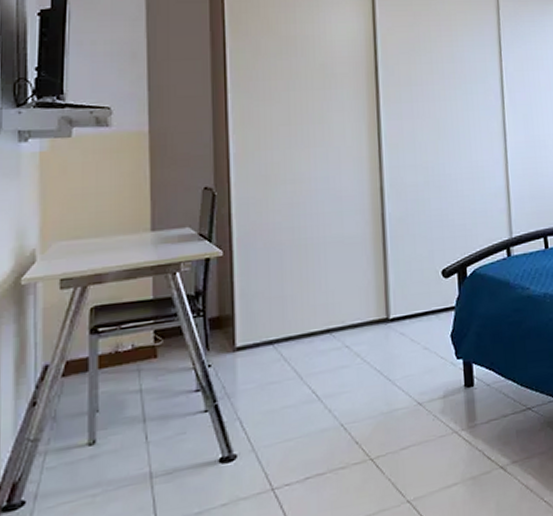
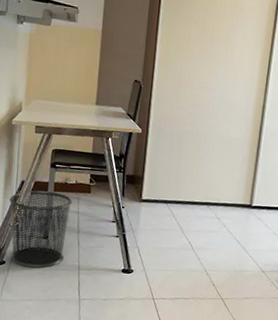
waste bin: none [26,369,130,501] -> present [10,190,72,268]

